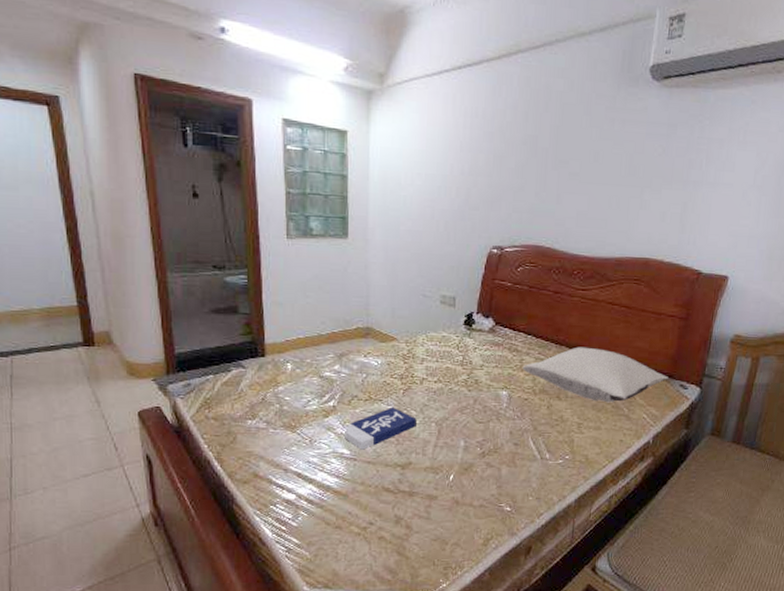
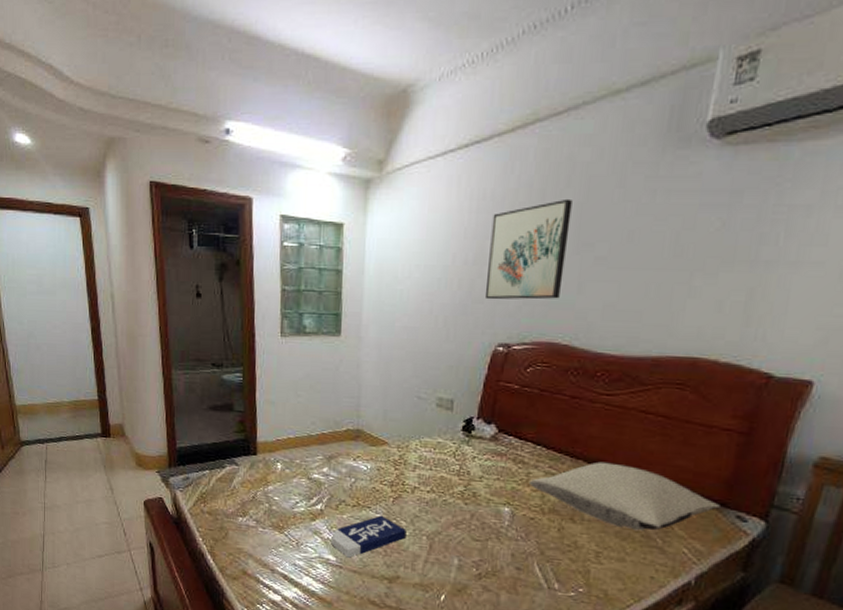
wall art: none [480,121,550,208] -> present [484,198,572,300]

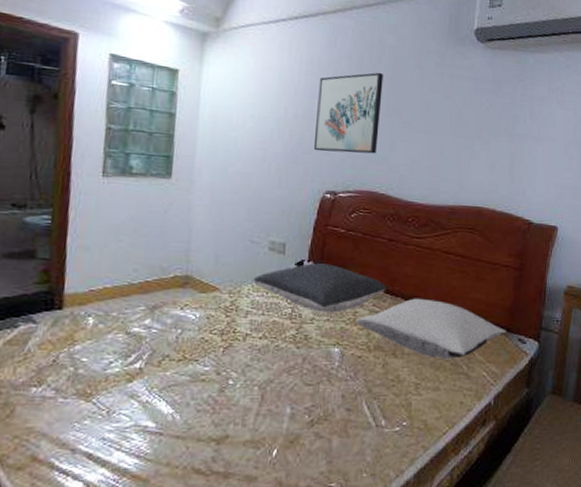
book: present [330,515,406,558] -> none [149,368,237,422]
pillow: none [420,420,566,473] -> present [253,263,386,313]

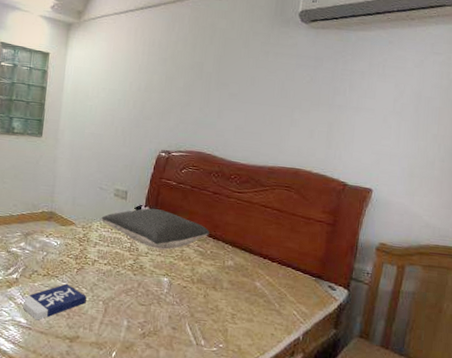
book: none [149,368,237,422] -> present [22,283,87,320]
wall art: present [313,72,383,154] -> none [152,51,214,121]
pillow: present [357,298,506,360] -> none [183,243,317,298]

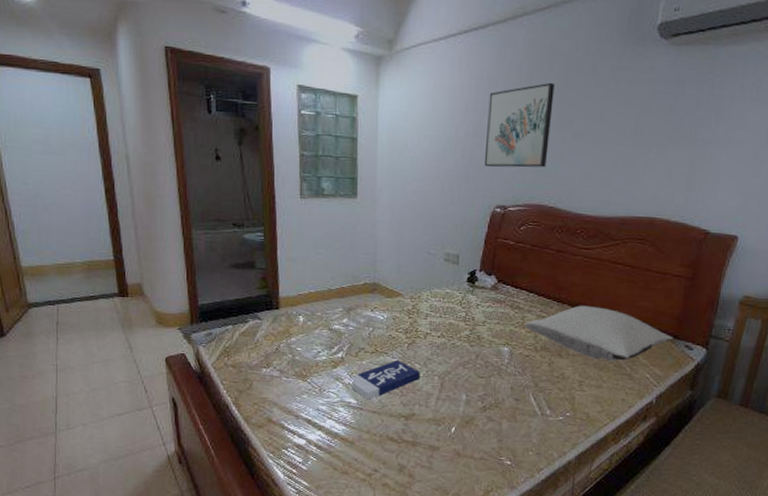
pillow: present [101,208,210,250] -> none [431,272,553,317]
wall art: none [152,51,214,121] -> present [484,82,555,168]
pillow: none [183,243,317,298] -> present [525,305,673,362]

